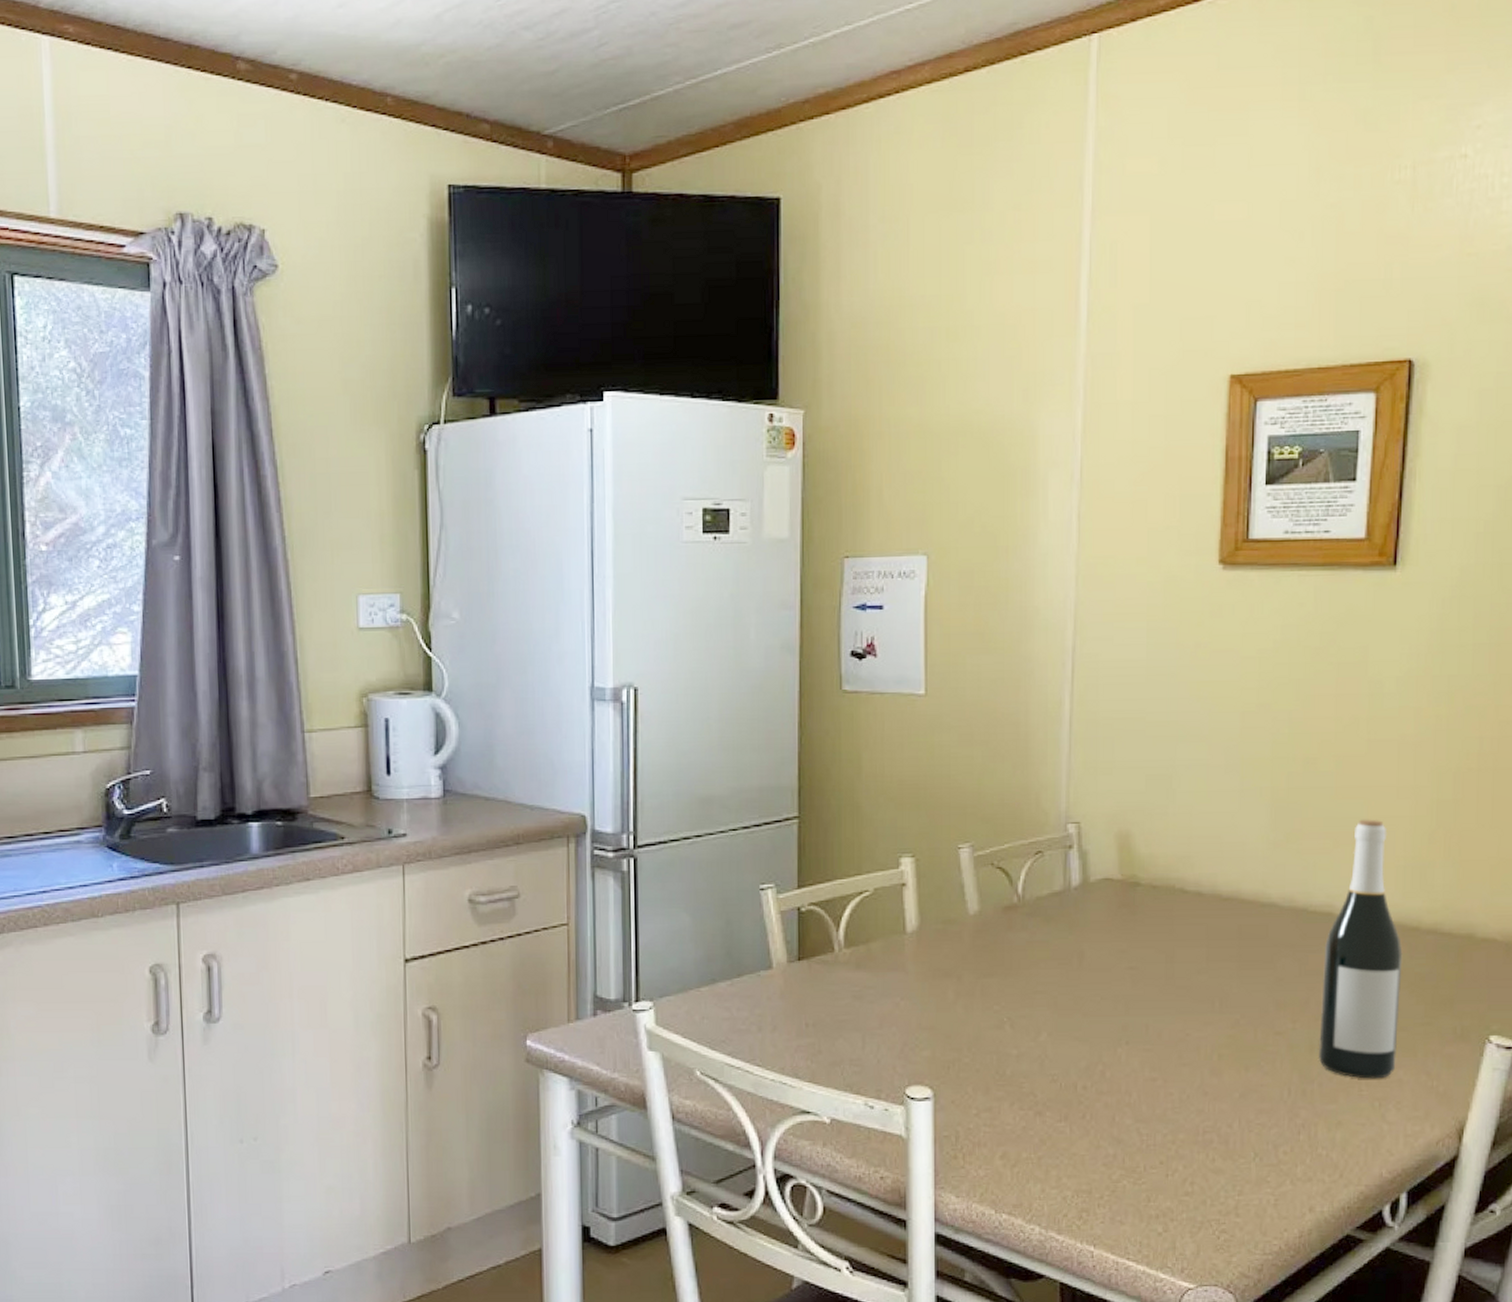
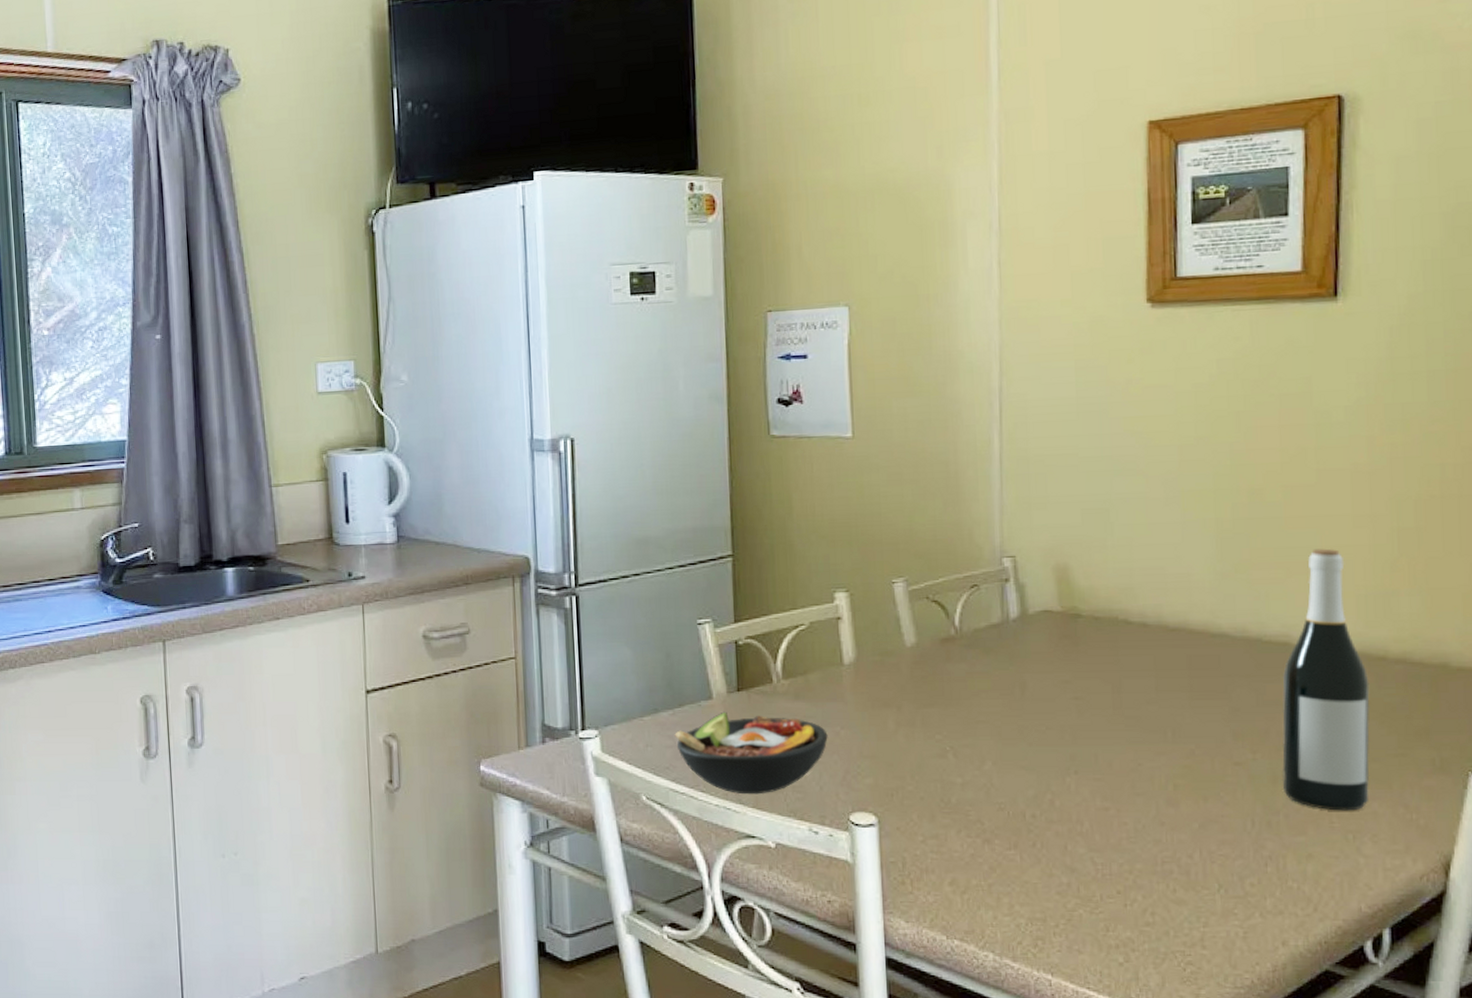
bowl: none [732,982,887,1069] -> present [674,711,828,795]

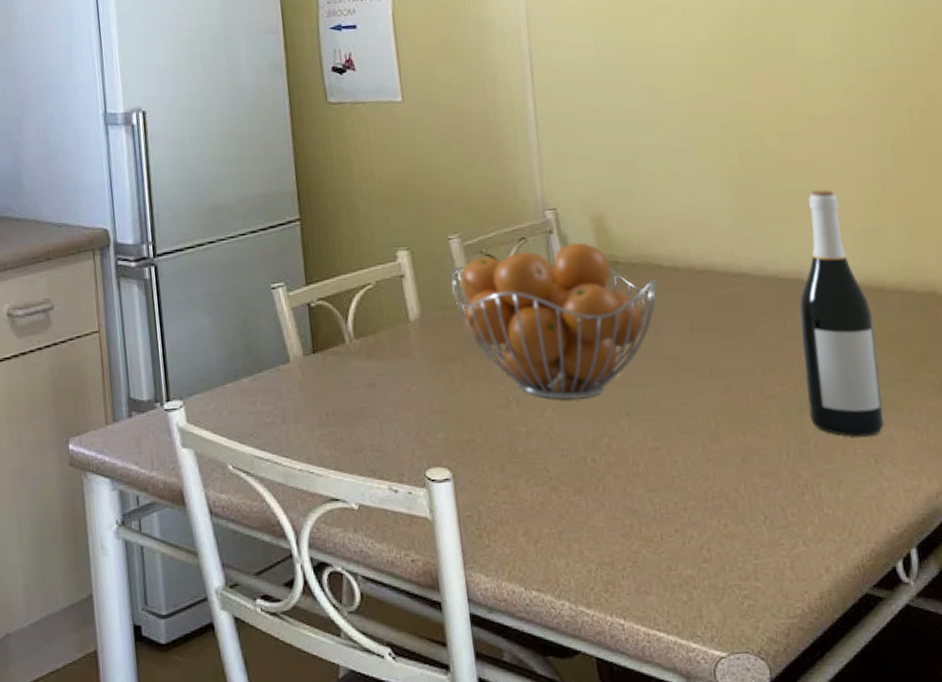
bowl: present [674,711,828,795] -> none [256,374,401,457]
fruit basket: none [892,593,1124,754] -> present [451,242,658,400]

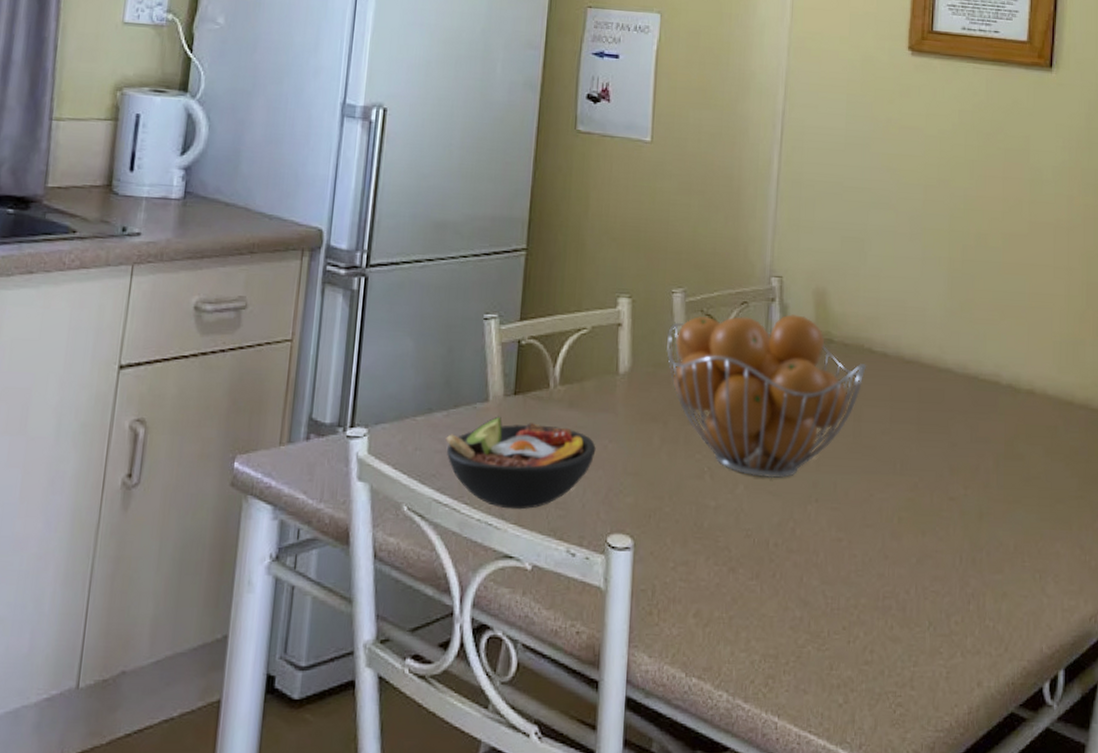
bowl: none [256,374,401,457] -> present [446,416,596,510]
wine bottle: present [798,189,884,437] -> none [987,294,1059,550]

